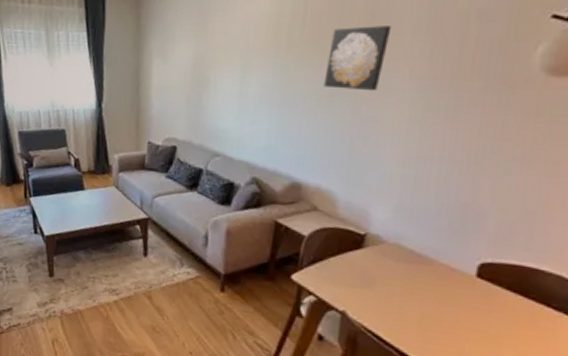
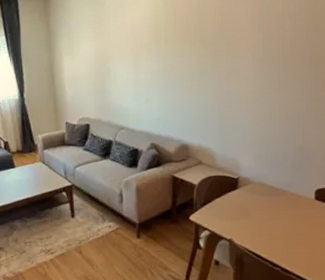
wall art: present [323,26,392,92] -> none [194,25,236,72]

